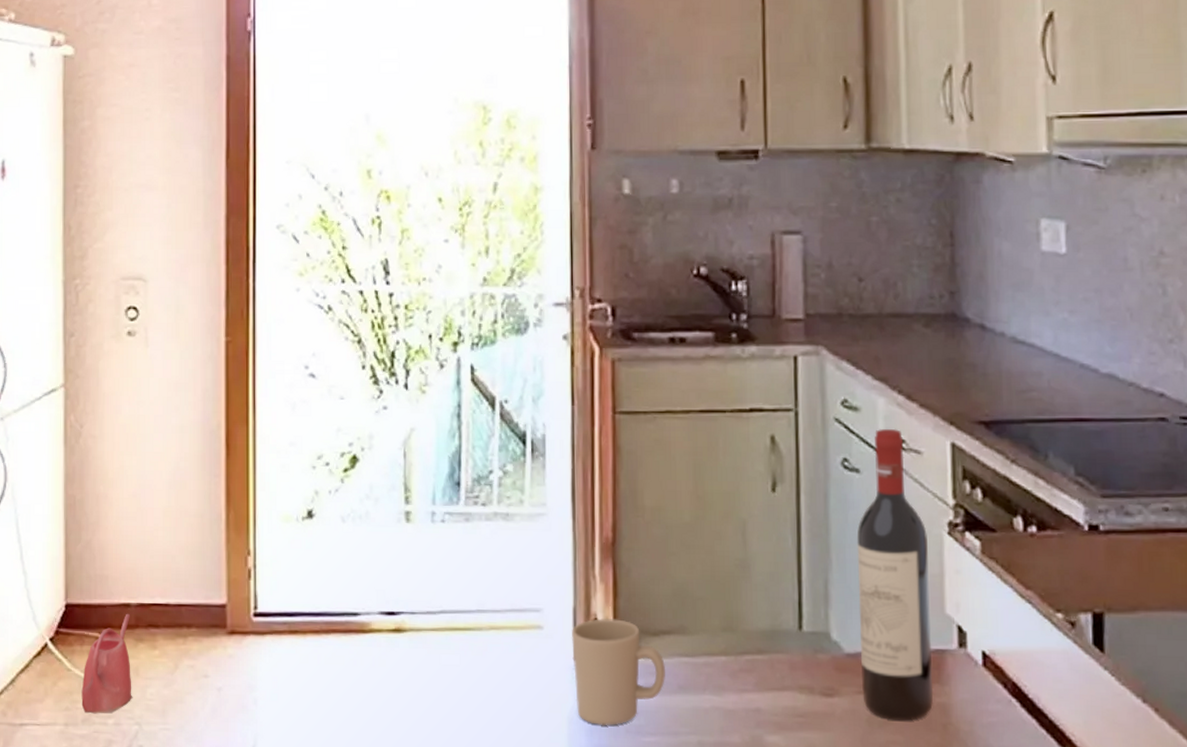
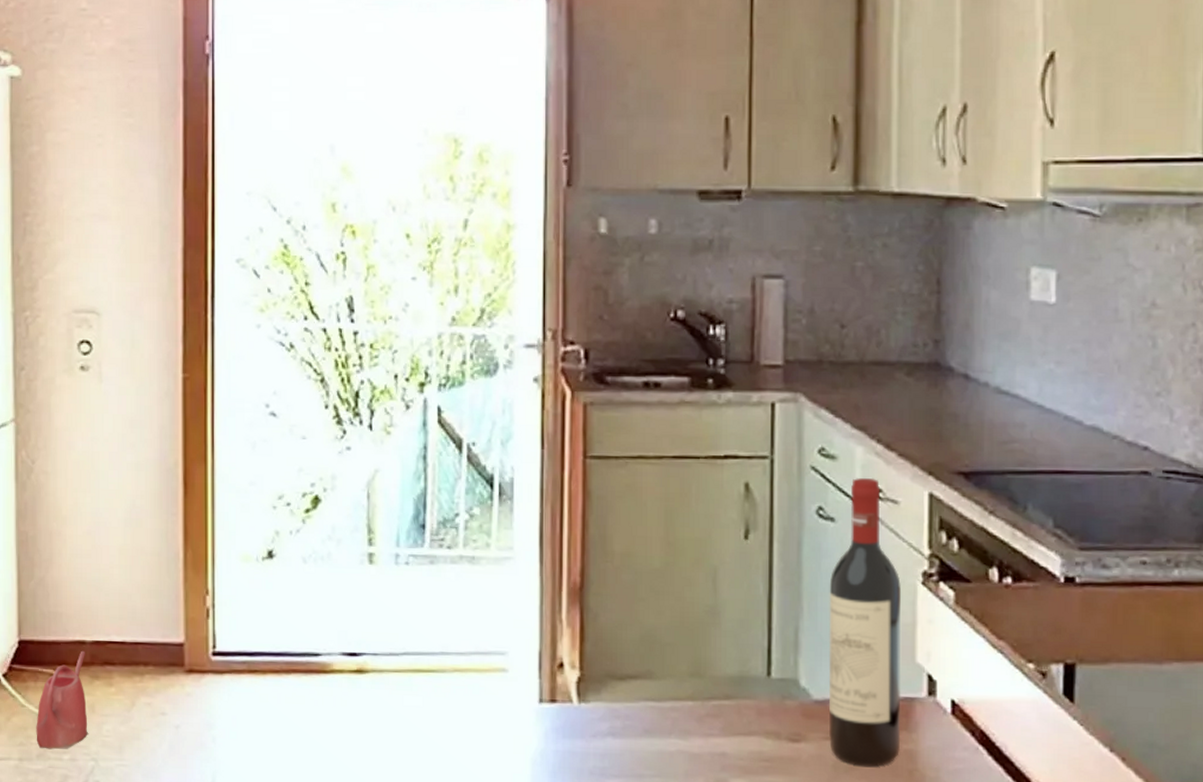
mug: present [572,618,665,726] -> none [537,662,631,768]

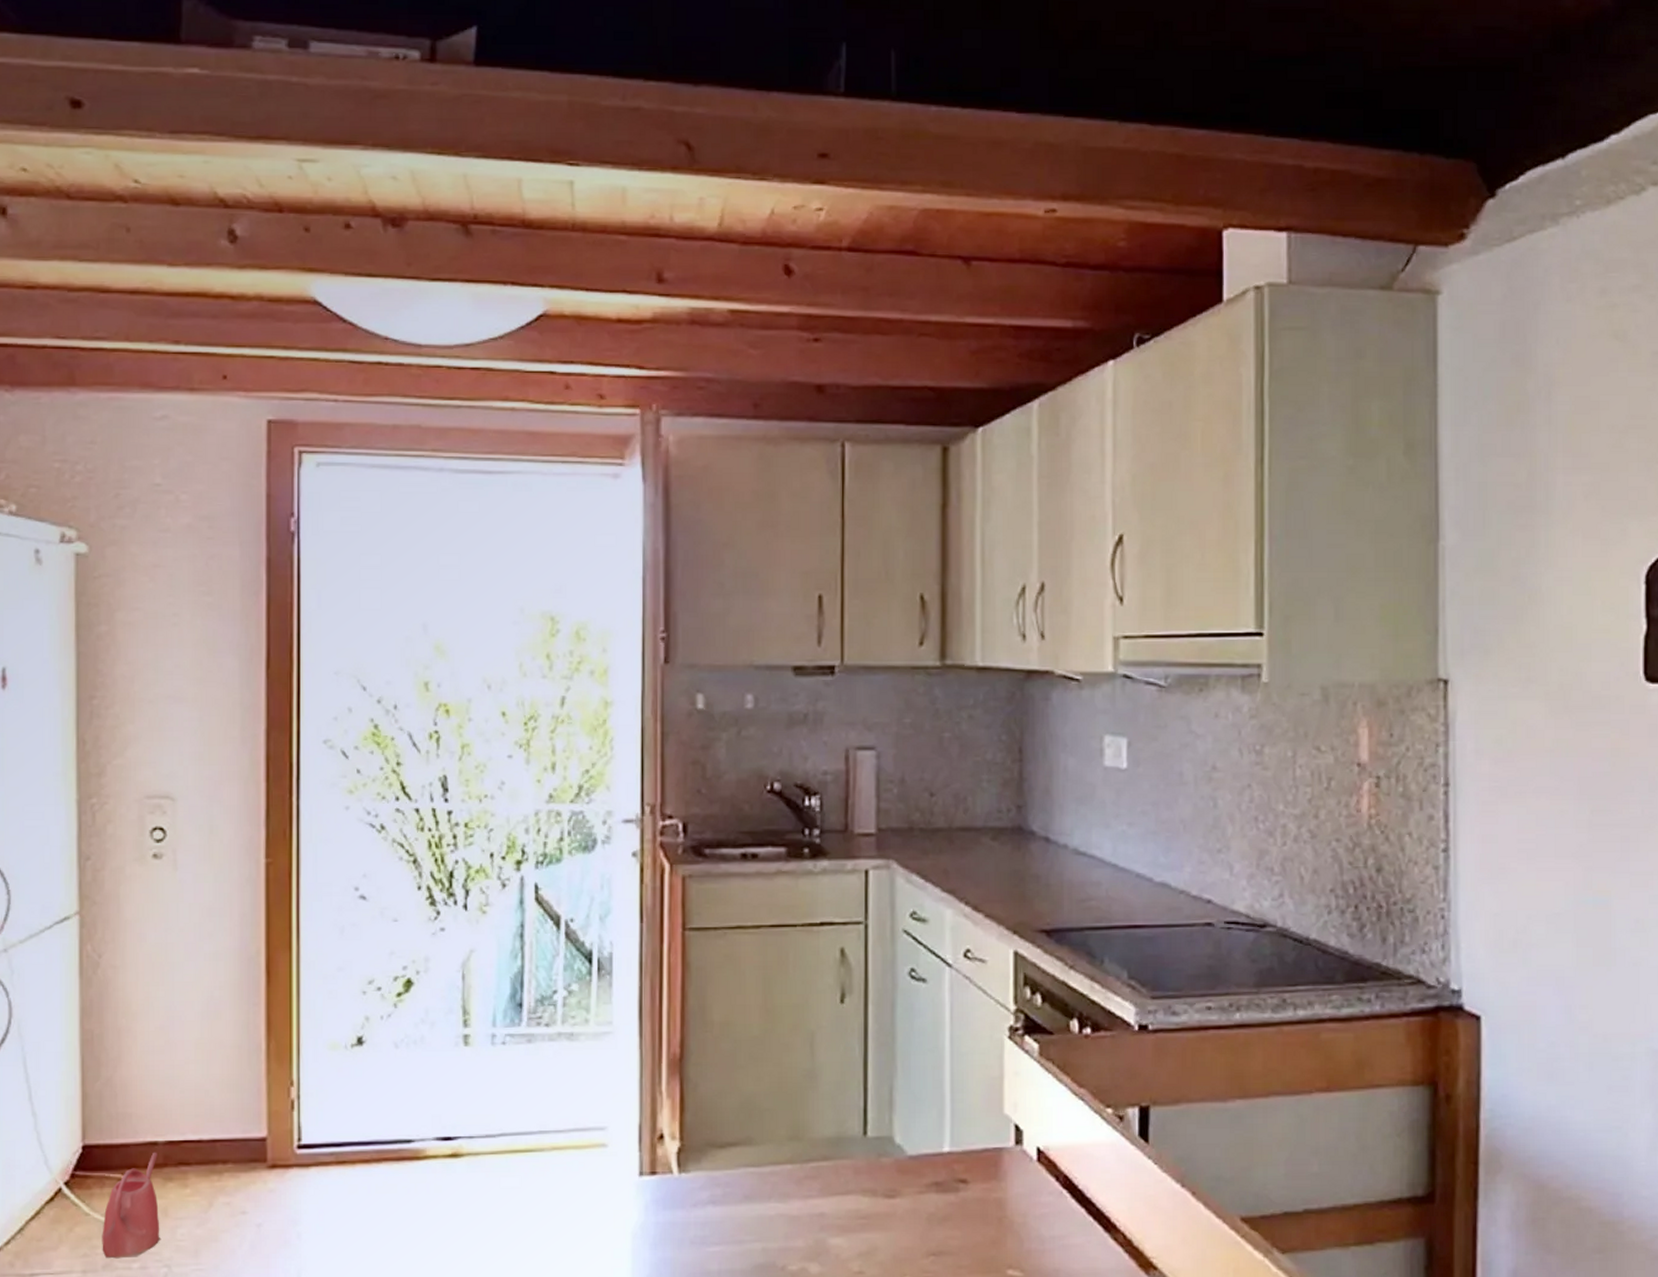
wine bottle: present [828,477,902,766] -> none [921,938,991,1217]

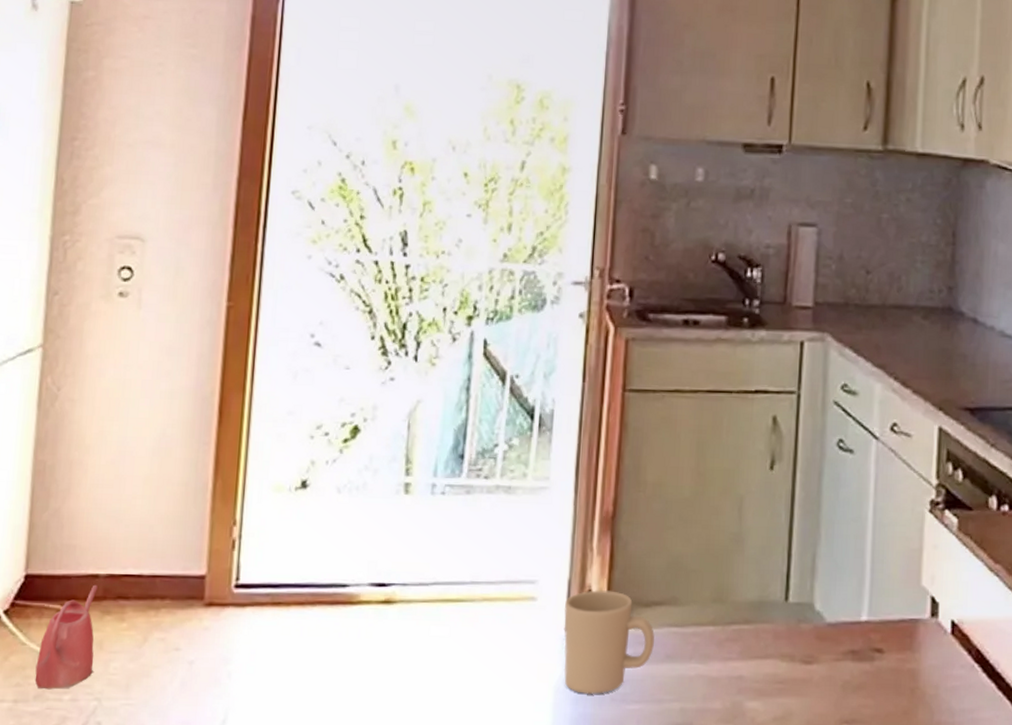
mug: none [637,1133,731,1239] -> present [563,590,655,695]

